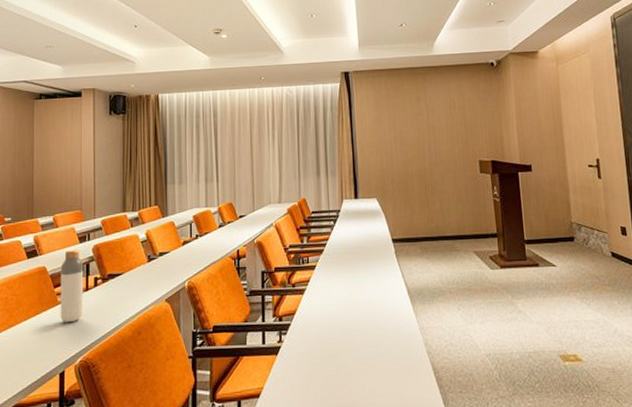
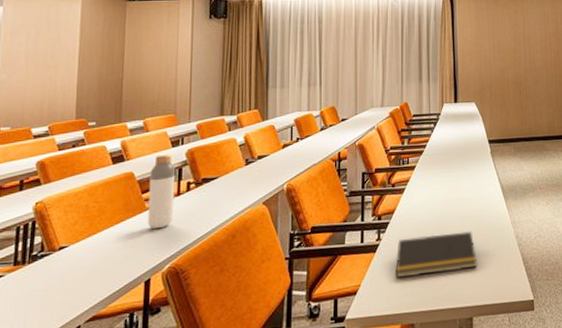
notepad: none [298,336,384,383] -> present [395,231,477,279]

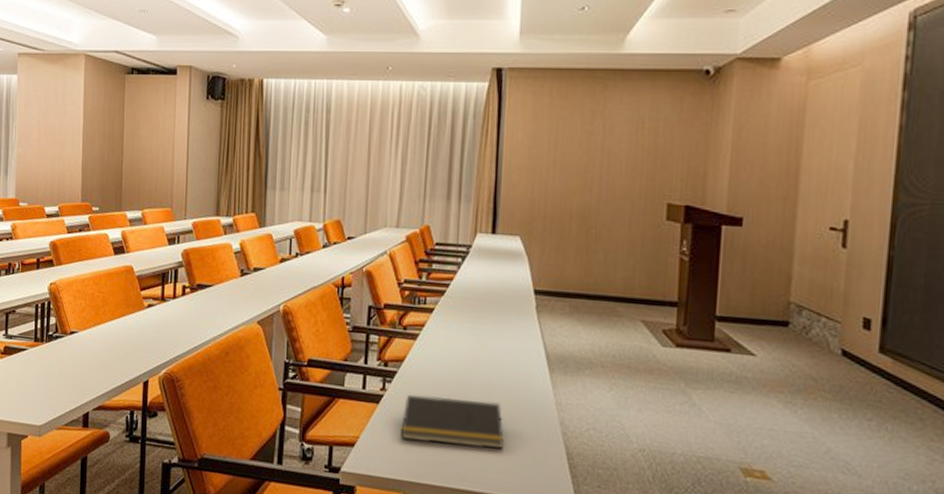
bottle: present [147,153,176,230] -> none [145,250,172,331]

